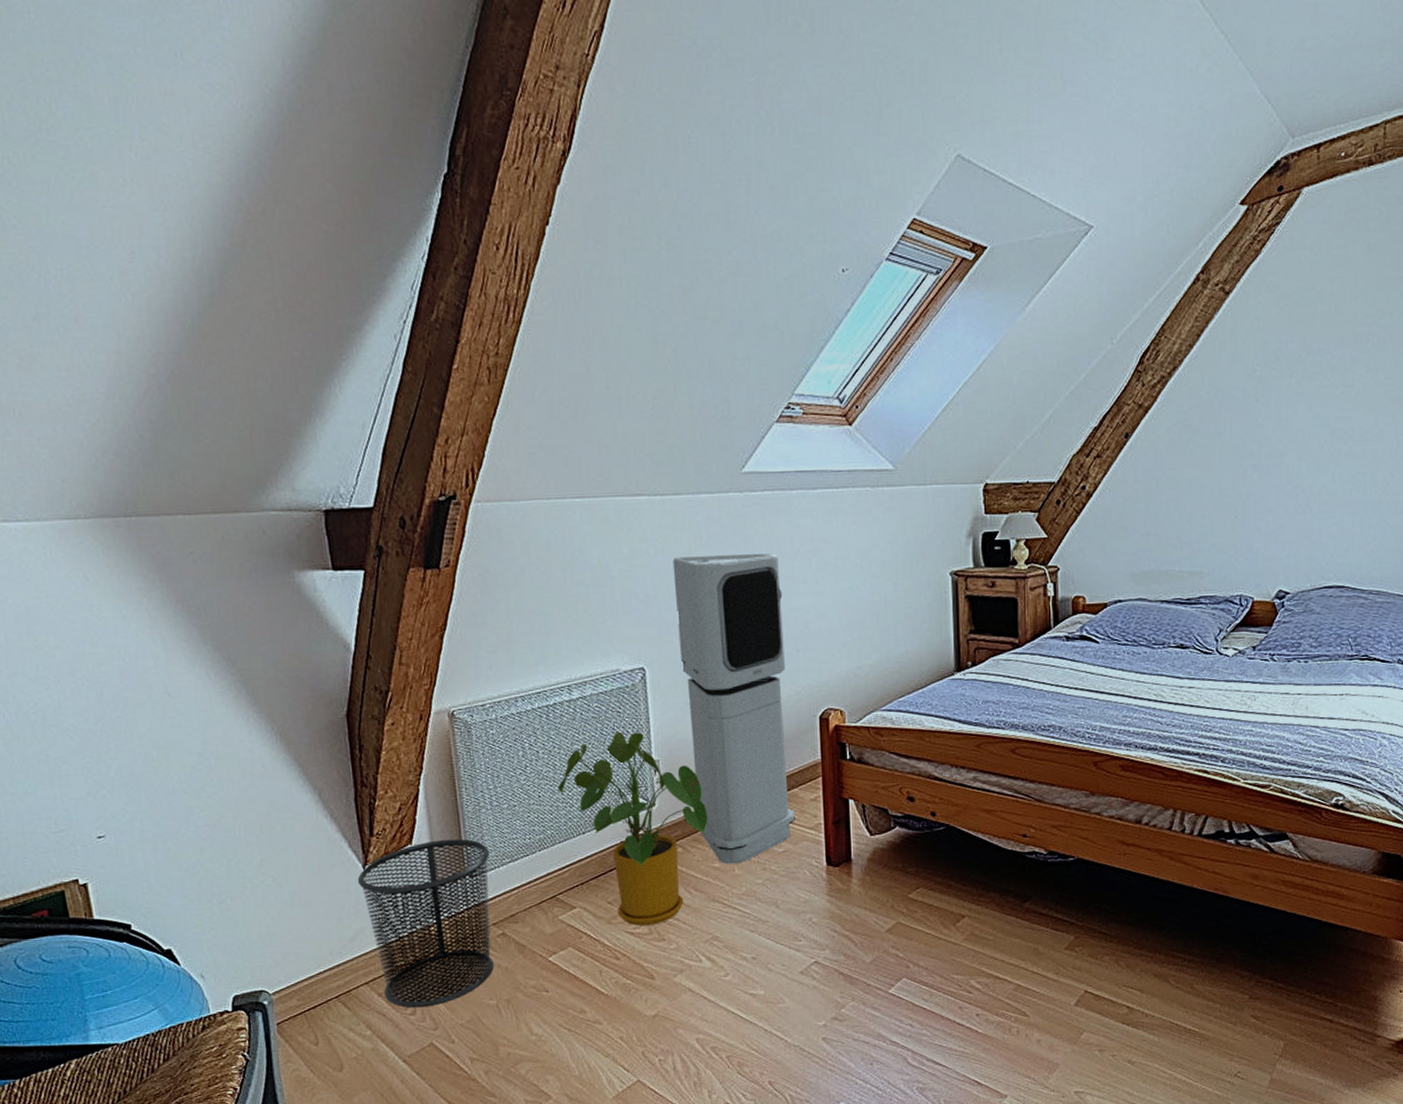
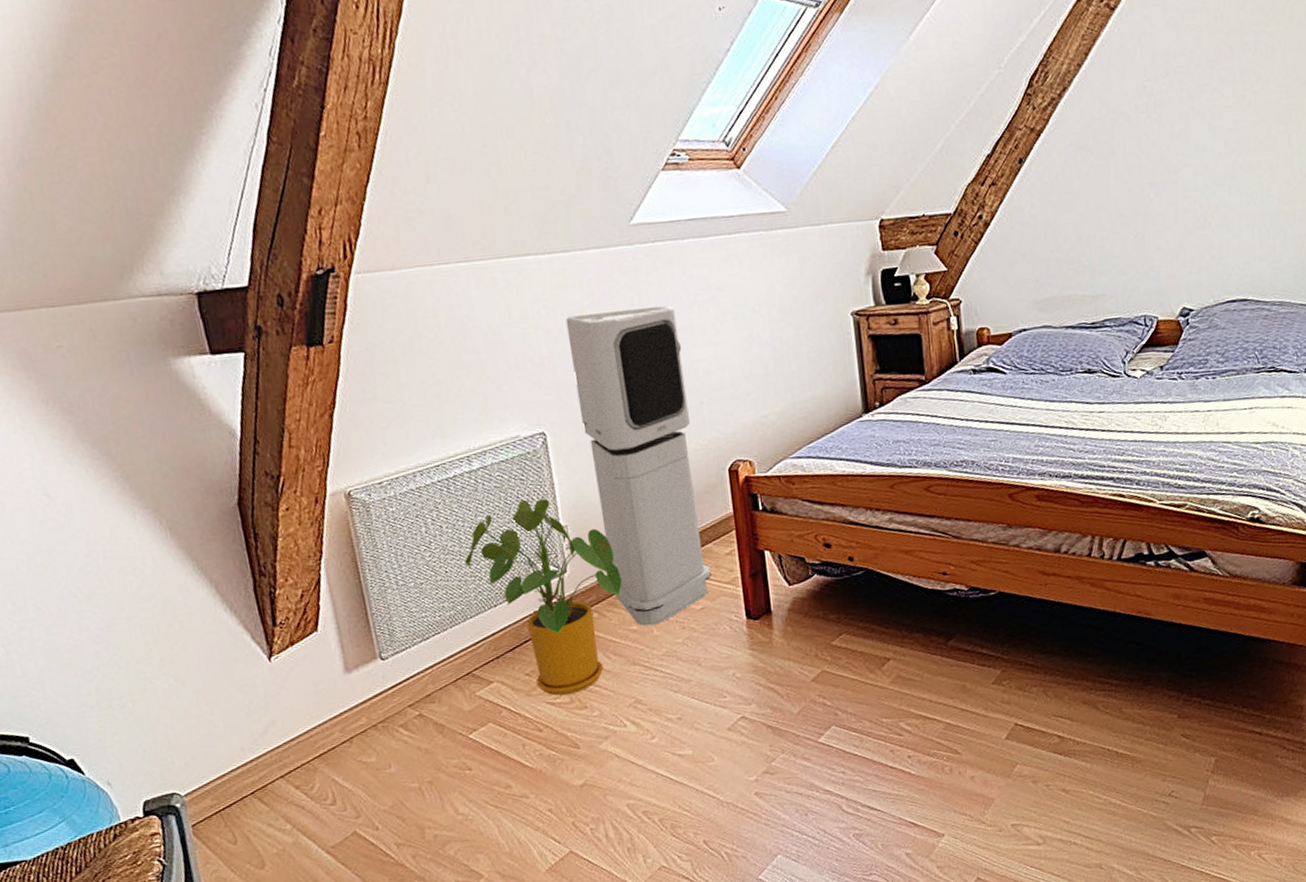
waste bin: present [357,838,495,1008] -> none [263,621,414,798]

